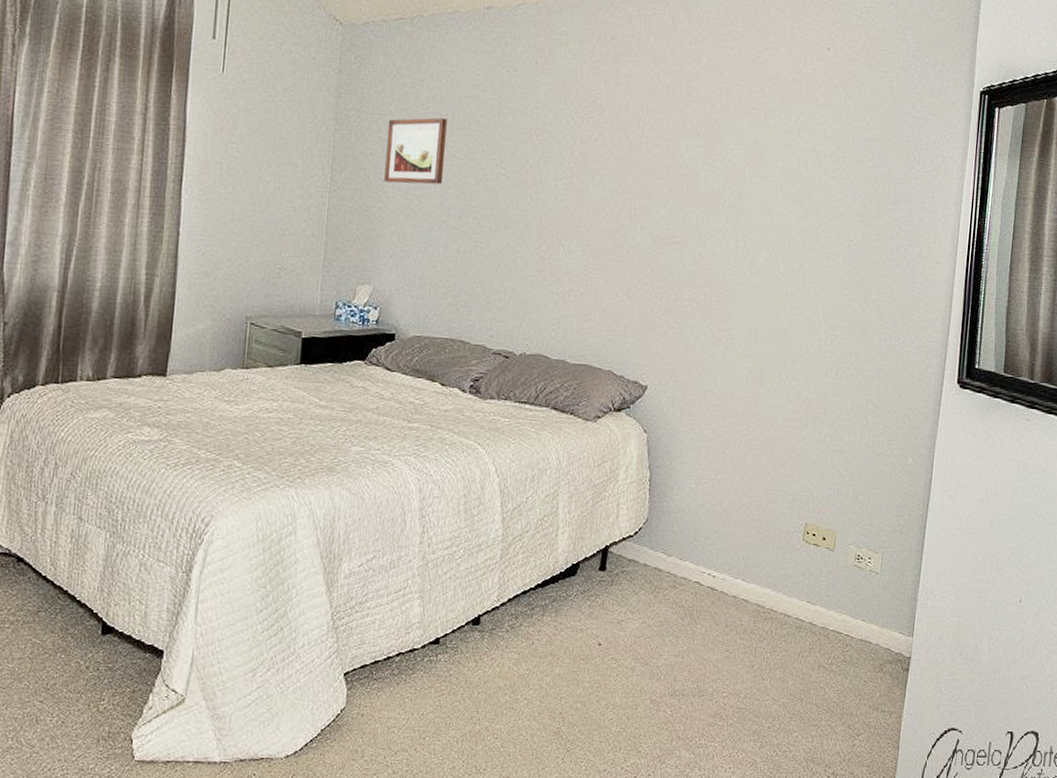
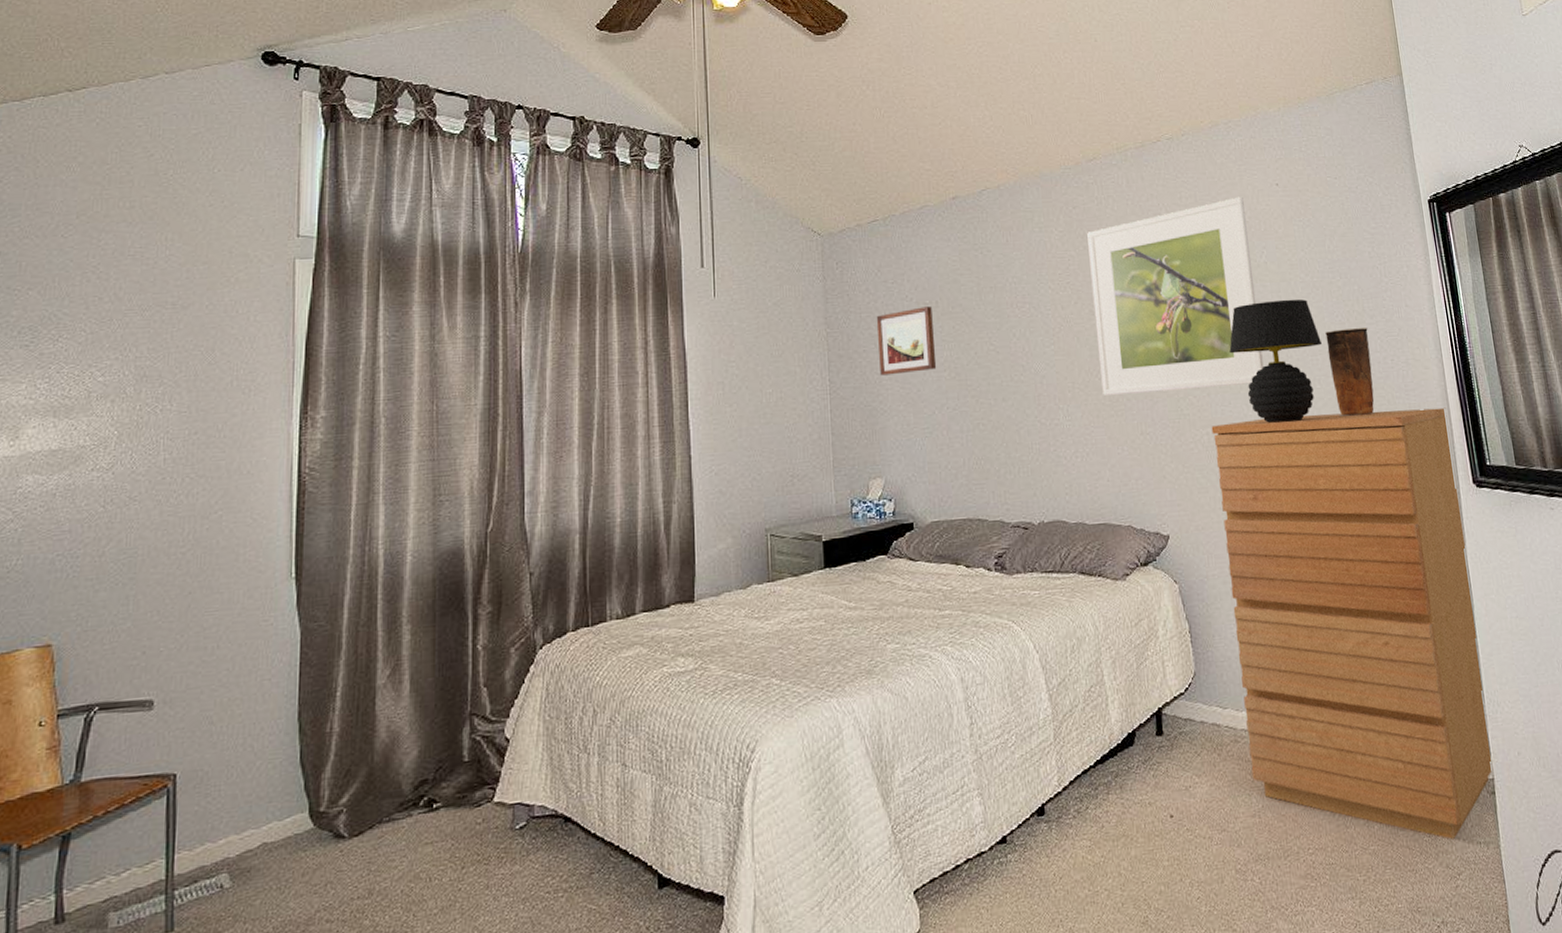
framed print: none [607,55,790,251] -> present [1087,196,1264,397]
dresser: none [683,286,949,704] -> present [1211,407,1494,840]
table lamp: none [744,169,839,295] -> present [1229,299,1322,423]
vase: none [840,210,888,301] -> present [1325,328,1375,417]

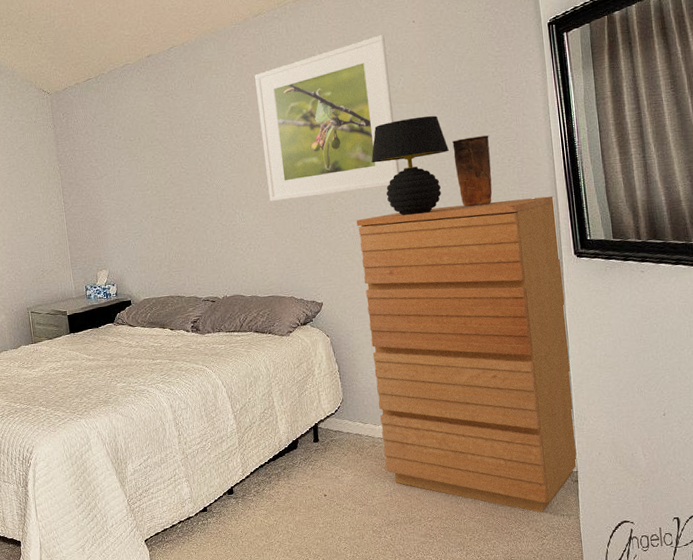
wall art: present [876,306,937,376] -> none [95,142,142,196]

